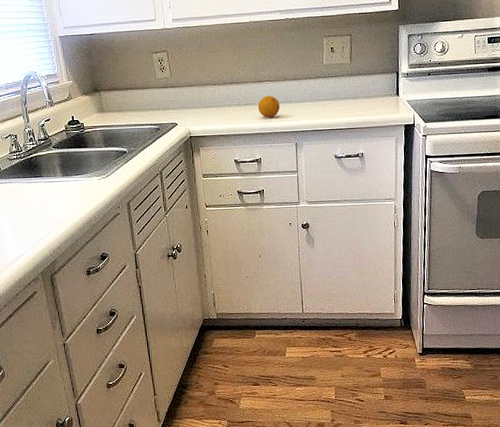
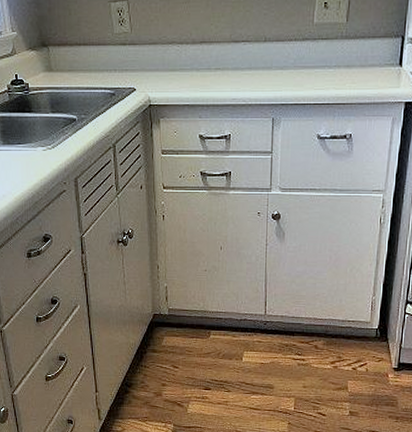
fruit: present [258,96,280,118] -> none [231,60,257,87]

